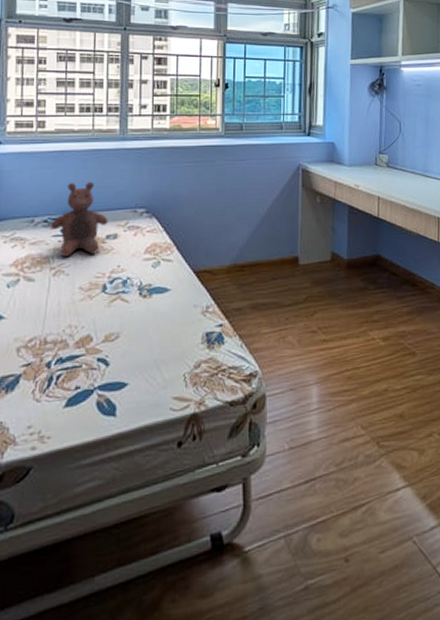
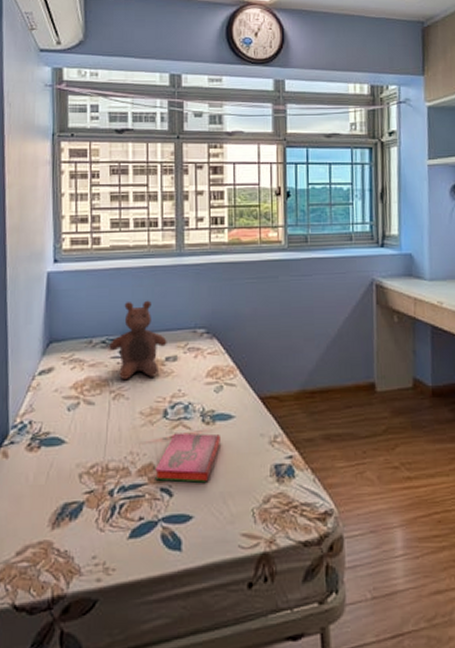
hardback book: none [92,305,156,352] -> present [155,432,220,483]

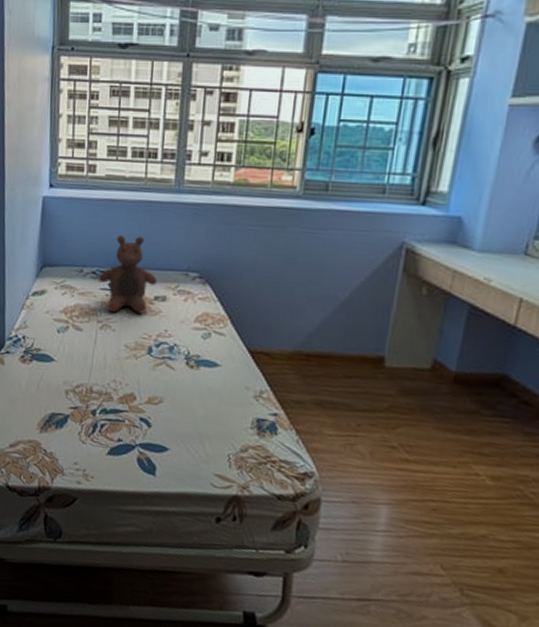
hardback book: present [155,432,220,483] -> none [135,370,203,421]

